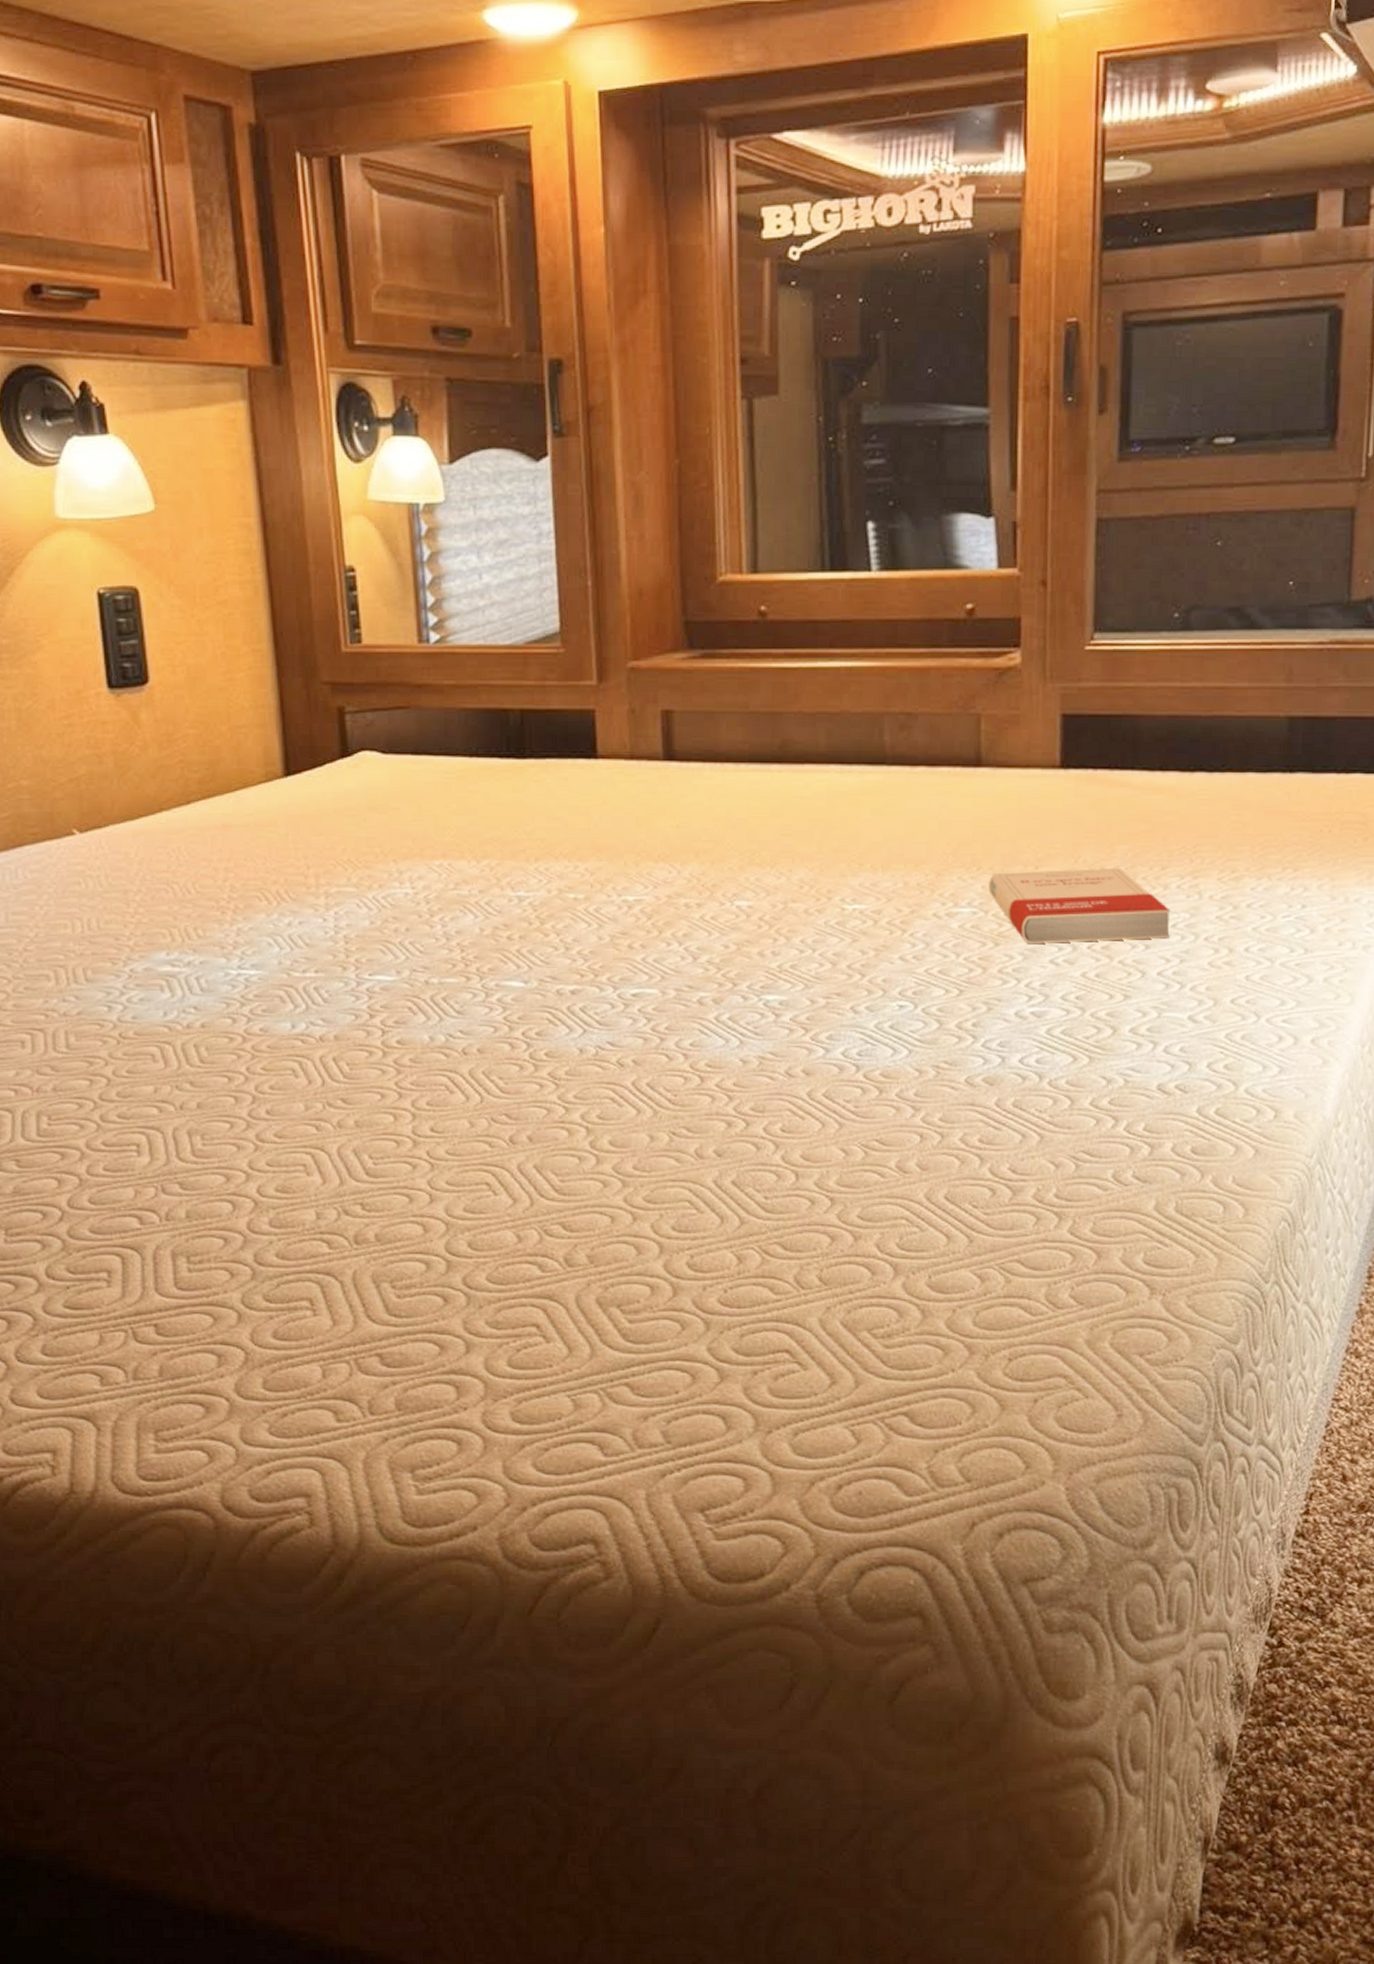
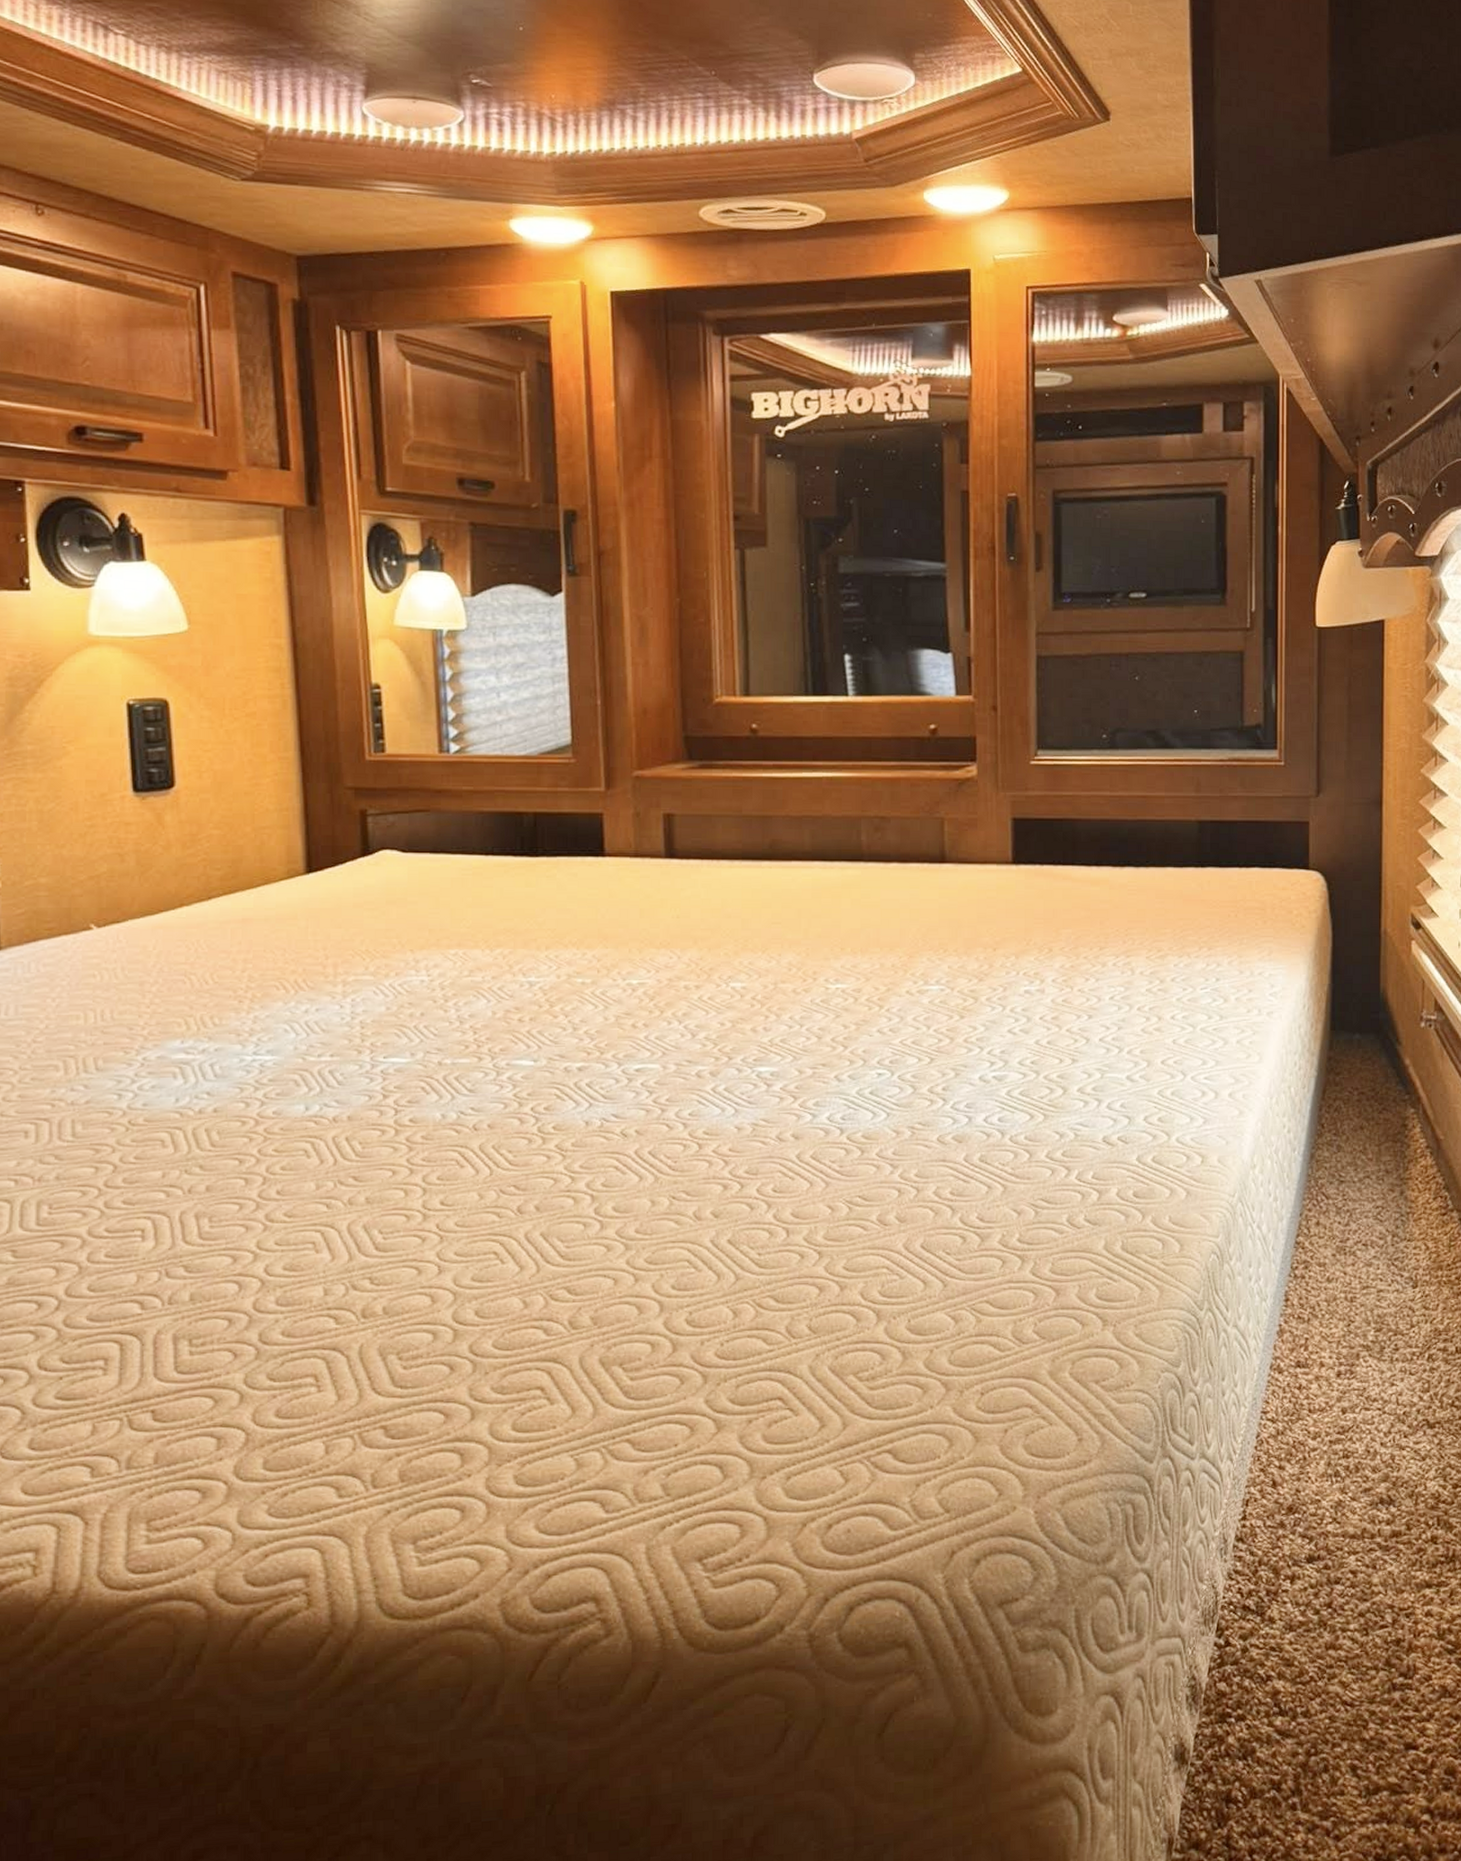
book: present [988,867,1171,945] -> none [954,948,1109,1017]

